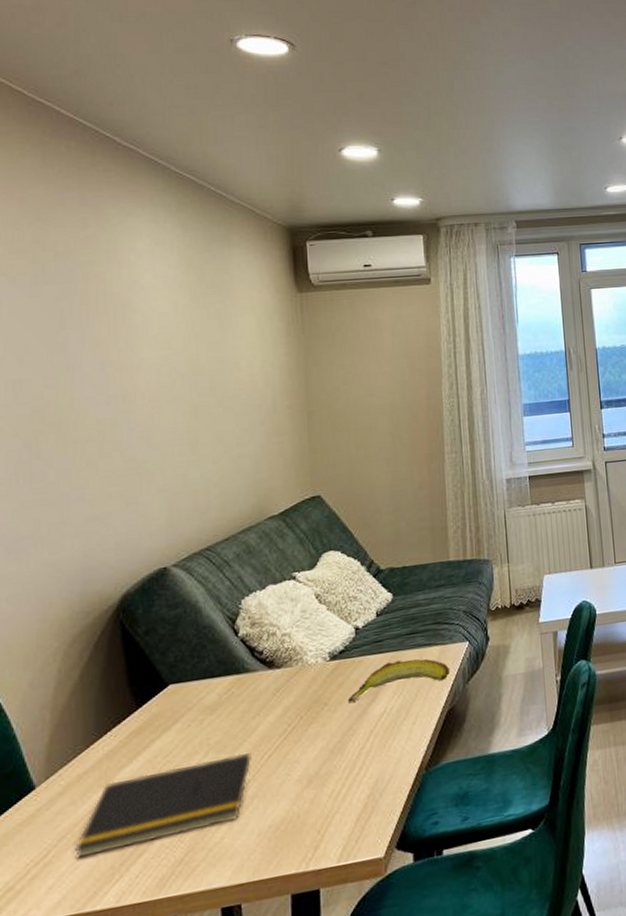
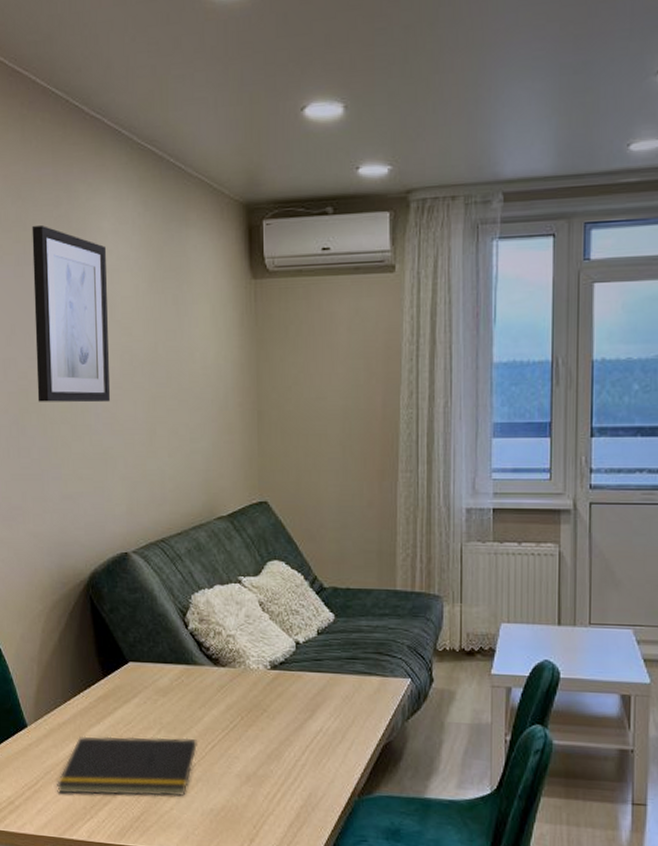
wall art: none [52,245,146,422] -> present [32,224,111,403]
banana: present [348,659,451,702] -> none [286,683,390,714]

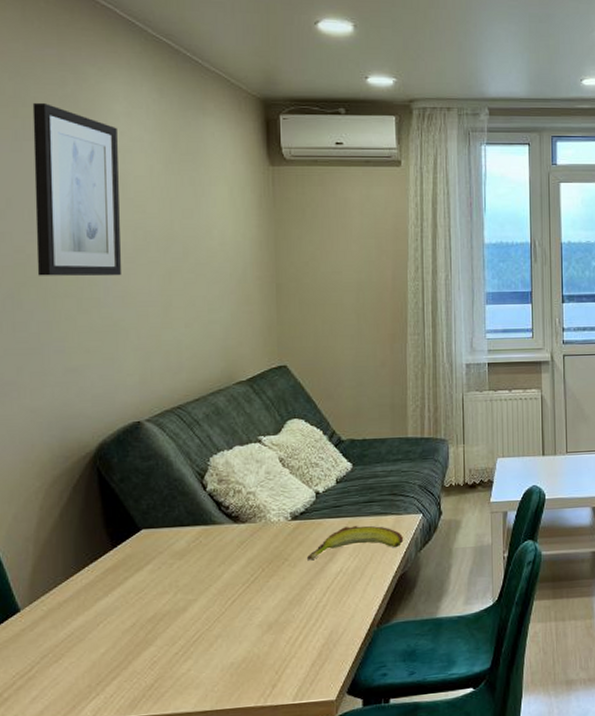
notepad: present [57,736,197,797] -> none [56,597,216,676]
banana: none [286,683,390,714] -> present [307,525,404,560]

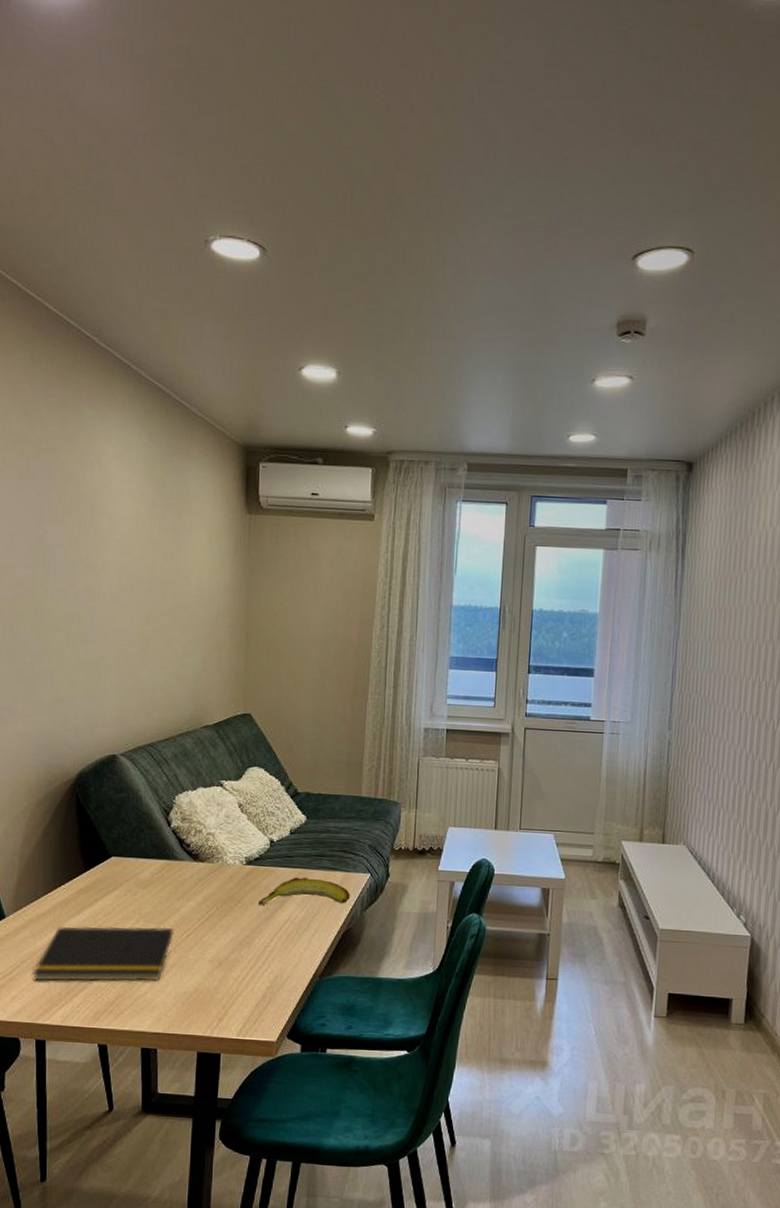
wall art: present [32,102,122,276] -> none [33,442,109,615]
notepad: none [56,597,216,676] -> present [33,926,174,982]

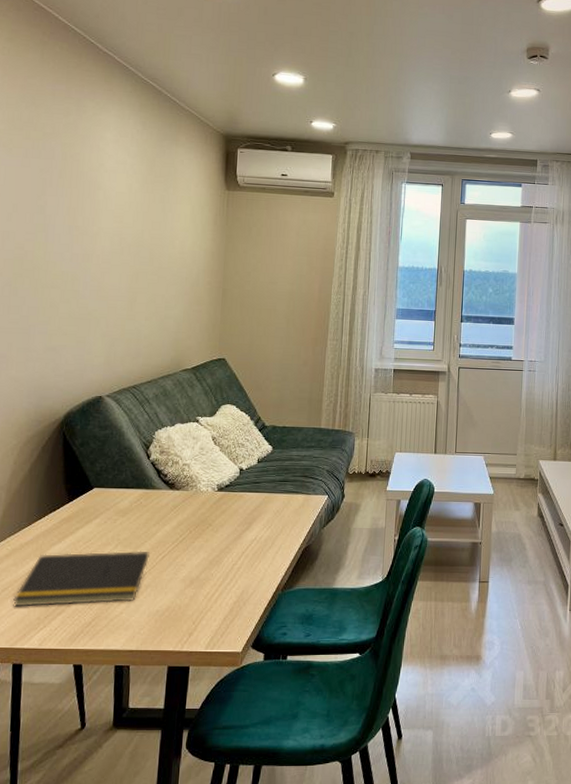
banana: present [259,877,351,905] -> none [228,501,311,527]

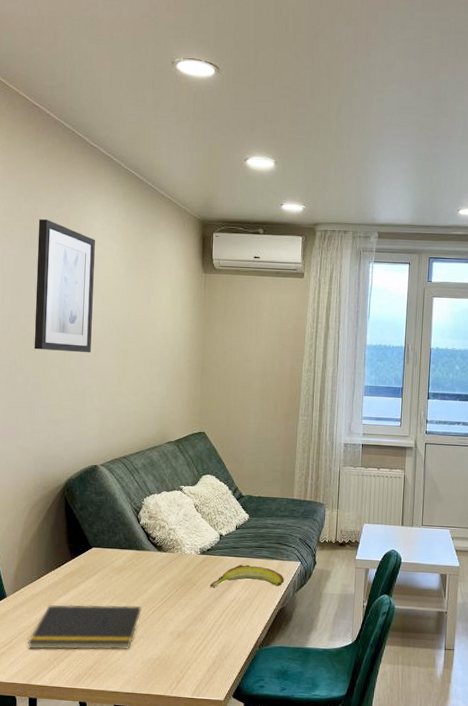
wall art: none [31,128,106,274] -> present [34,218,95,353]
banana: none [228,501,311,527] -> present [210,565,285,587]

